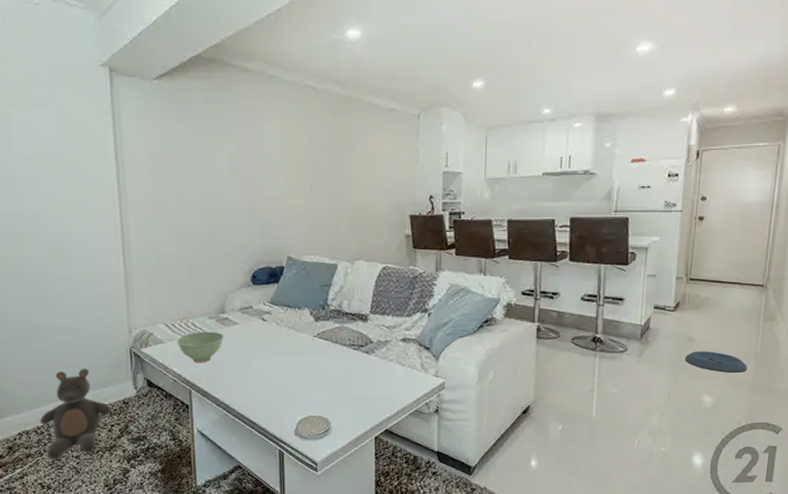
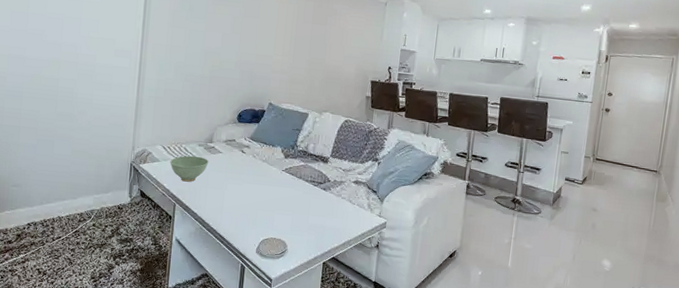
teddy bear: present [40,369,112,459] -> none [48,175,108,250]
robot vacuum: present [685,351,747,373] -> none [589,220,641,244]

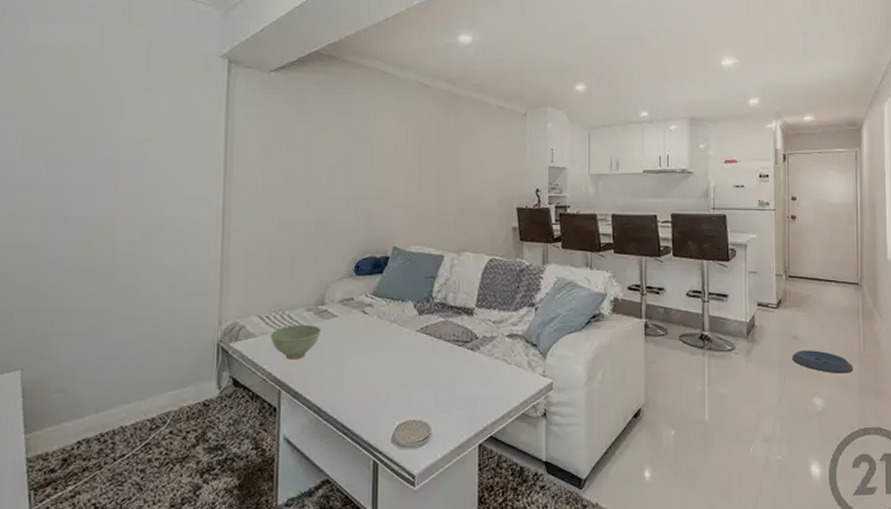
robot vacuum: none [589,220,641,244] -> present [792,350,853,373]

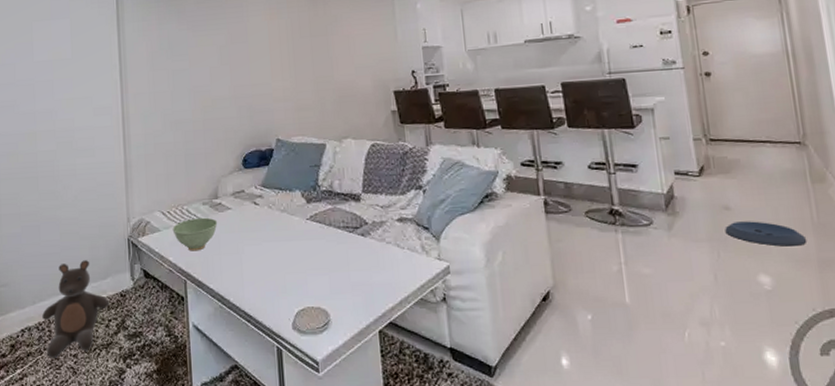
teddy bear: none [105,365,189,474] -> present [42,260,110,358]

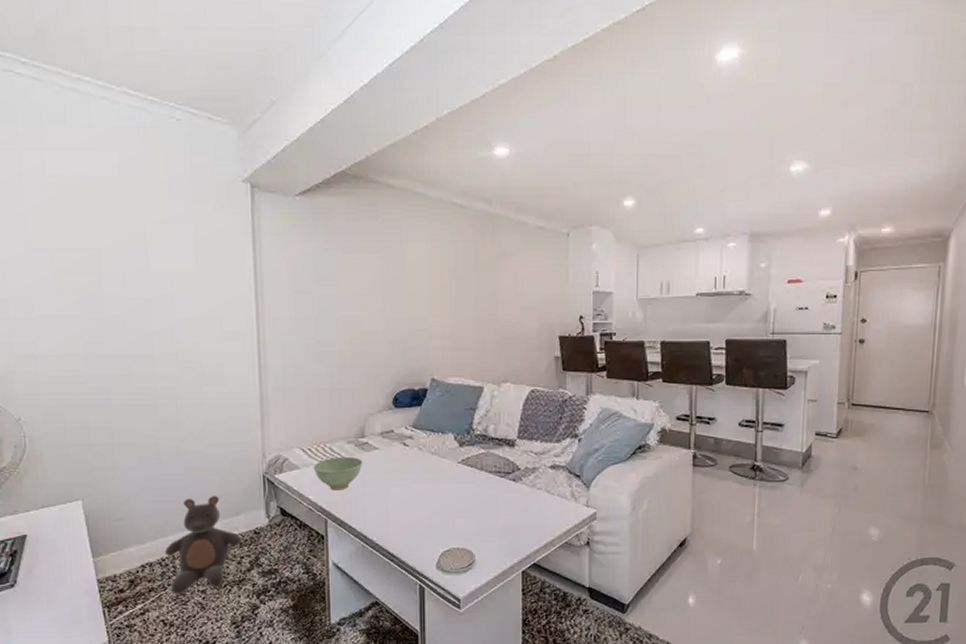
robot vacuum: present [724,221,806,247] -> none [849,480,915,504]

